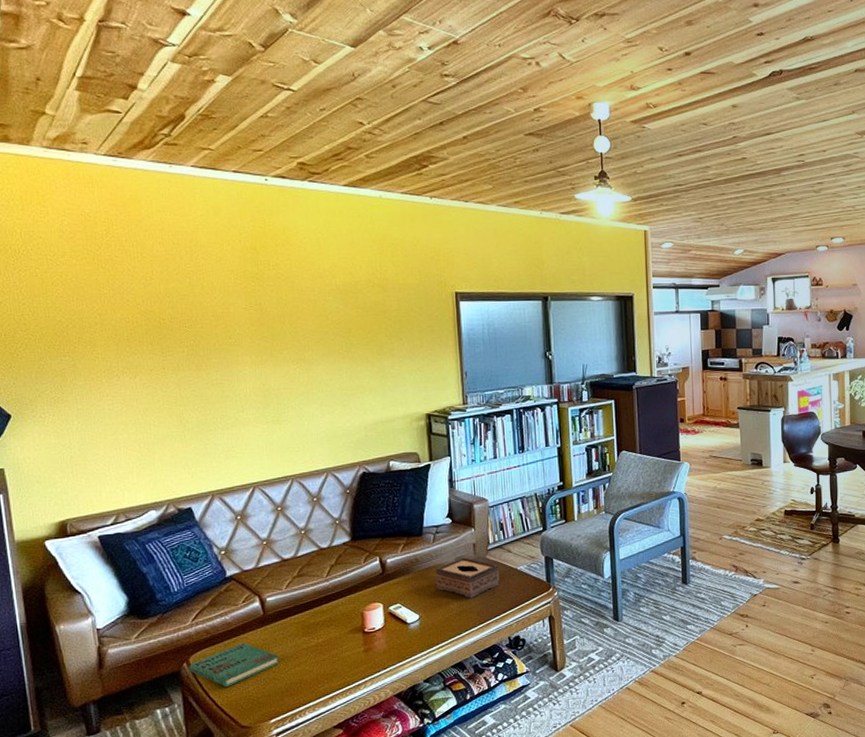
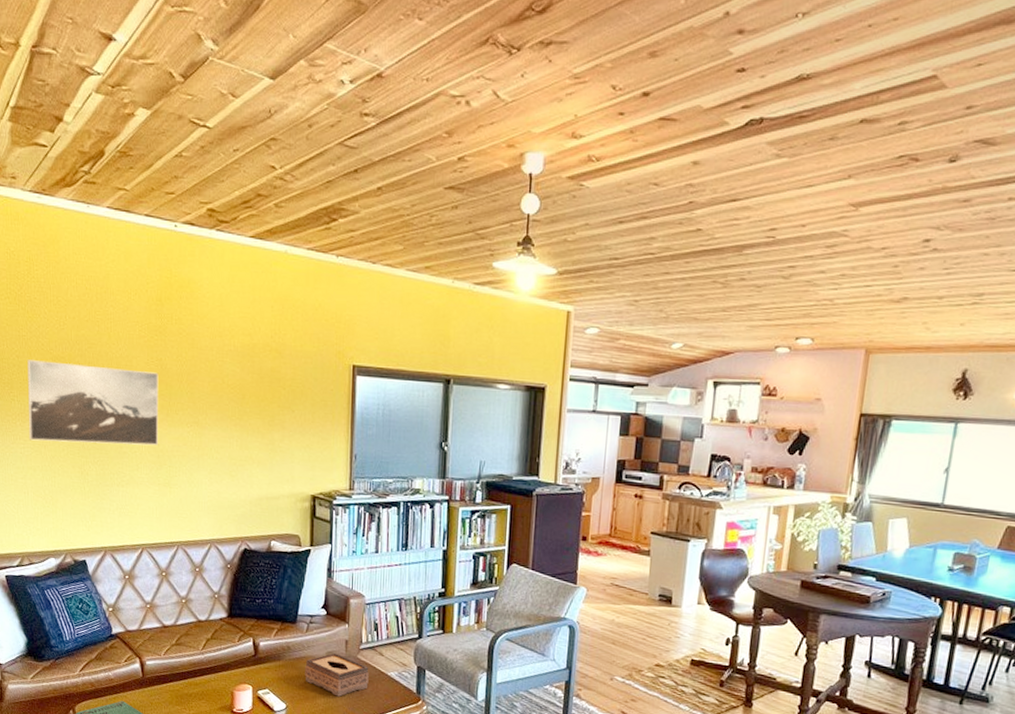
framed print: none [111,316,263,396] -> present [27,360,159,446]

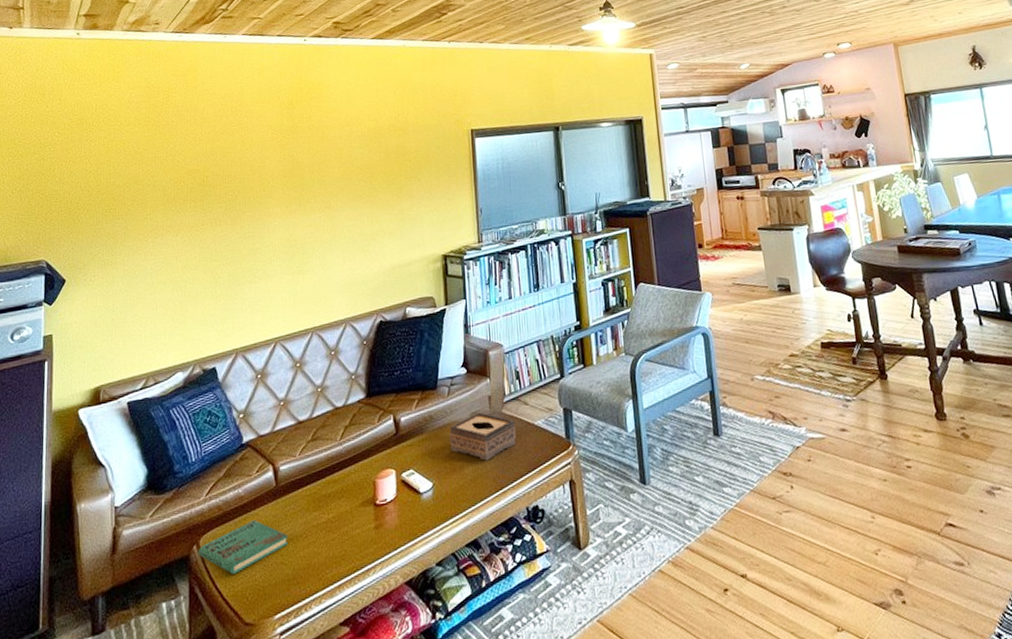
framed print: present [27,360,159,446] -> none [160,168,291,255]

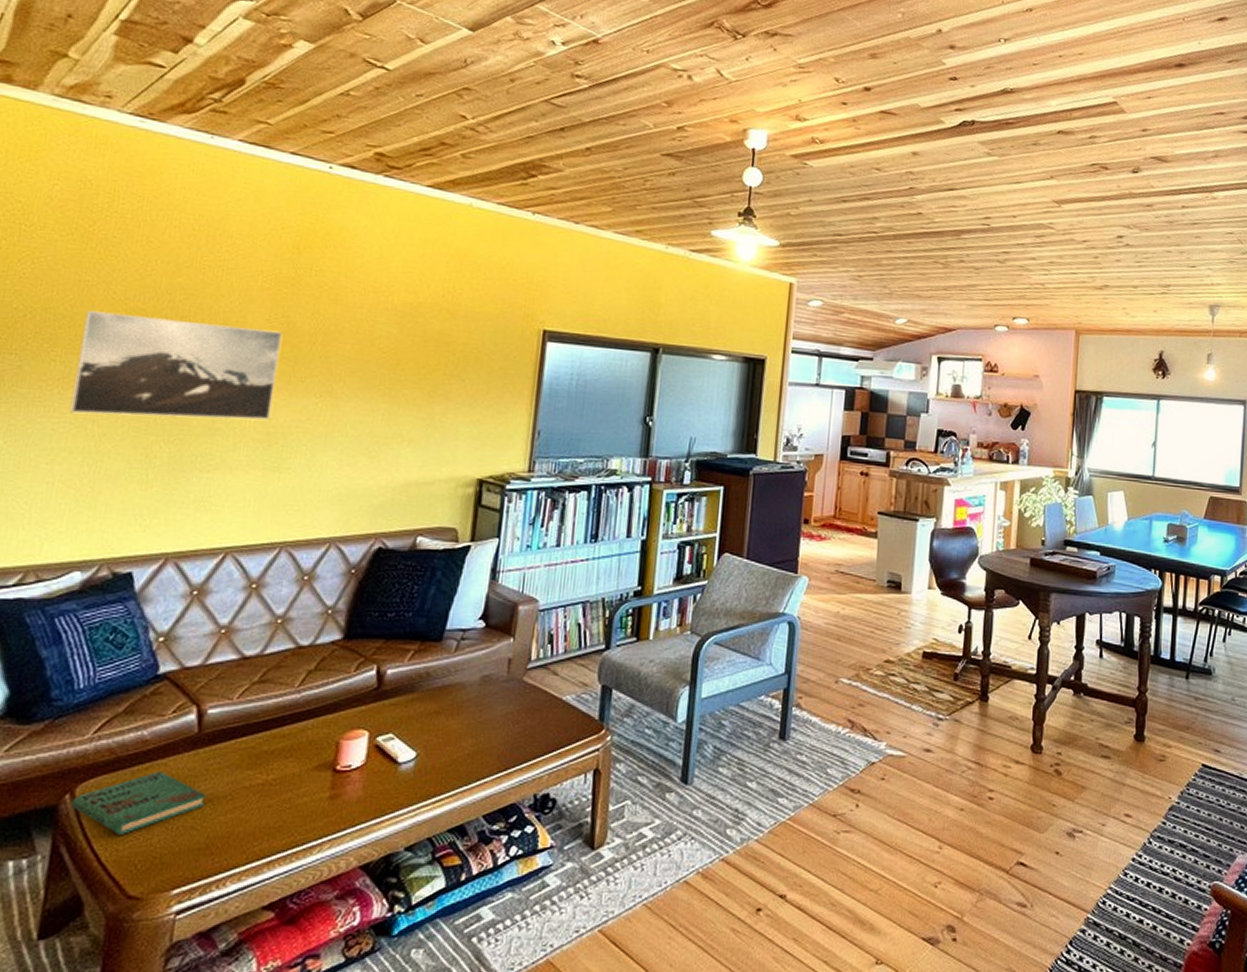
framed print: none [160,168,291,255] -> present [69,310,283,420]
tissue box: present [449,412,516,461] -> none [447,676,538,734]

